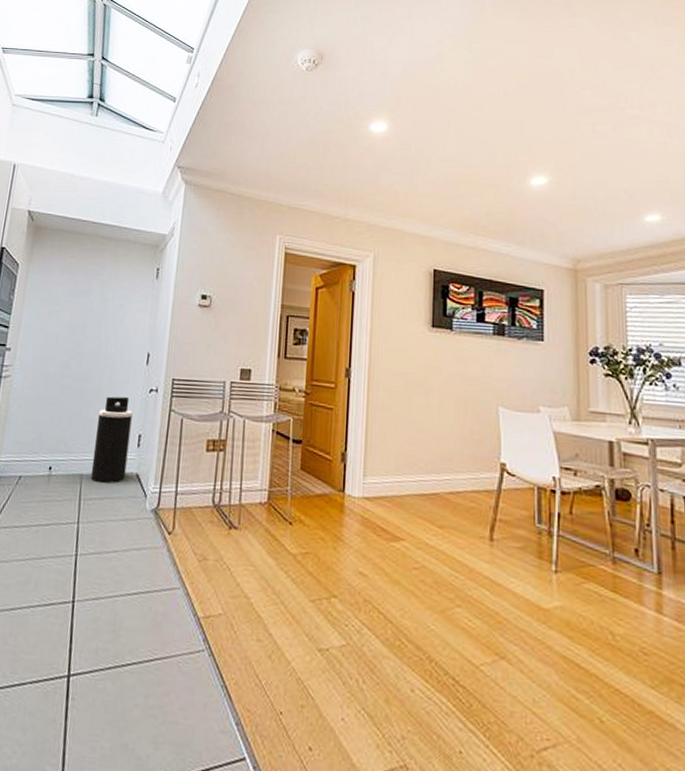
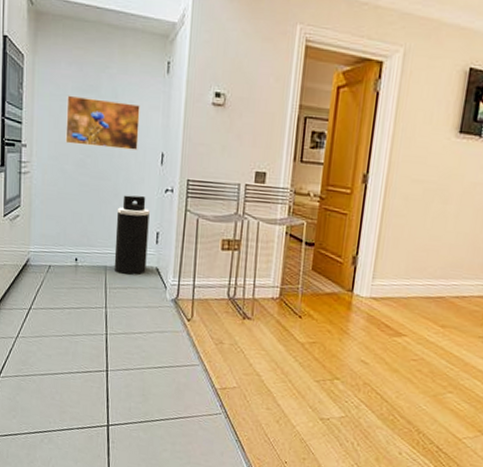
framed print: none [51,300,129,351] -> present [65,95,140,151]

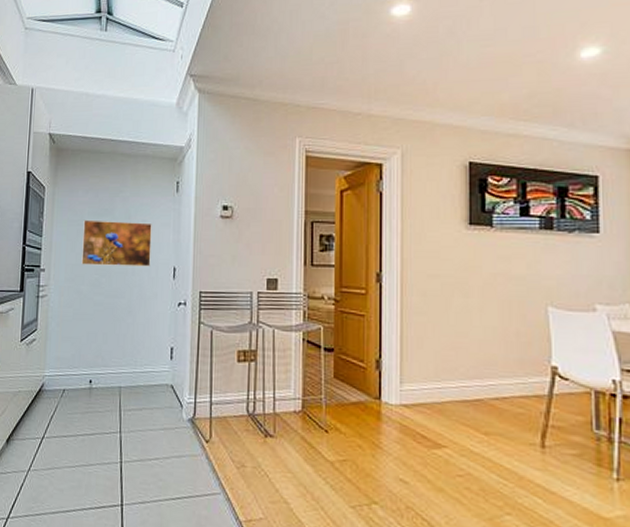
trash can: present [114,195,150,275] -> none [128,311,163,395]

